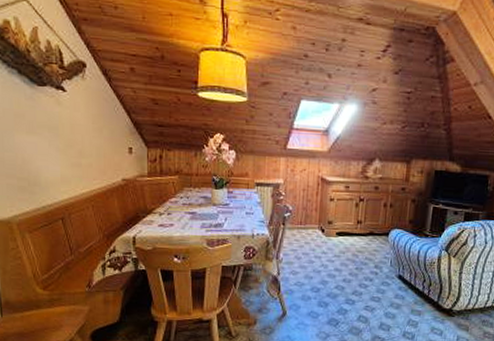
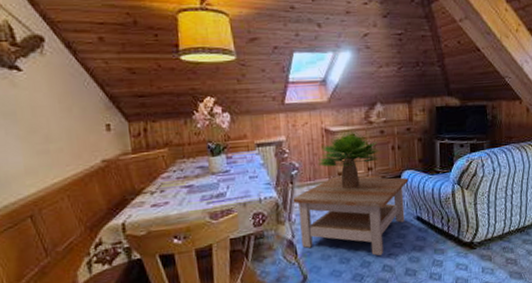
coffee table: none [281,224,396,307] -> present [291,176,409,256]
potted plant: none [310,182,372,239] -> present [317,130,380,190]

